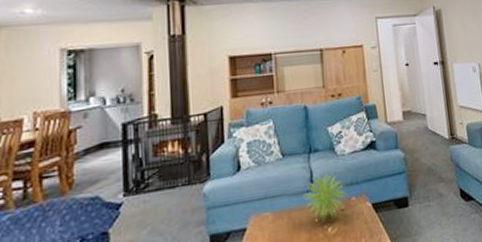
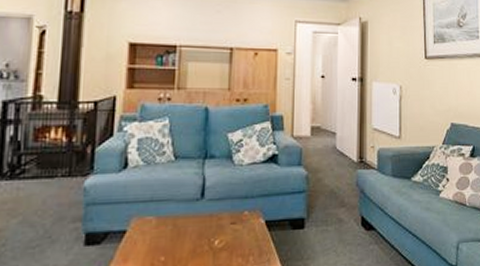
plant: present [302,172,347,222] -> none [191,181,240,234]

